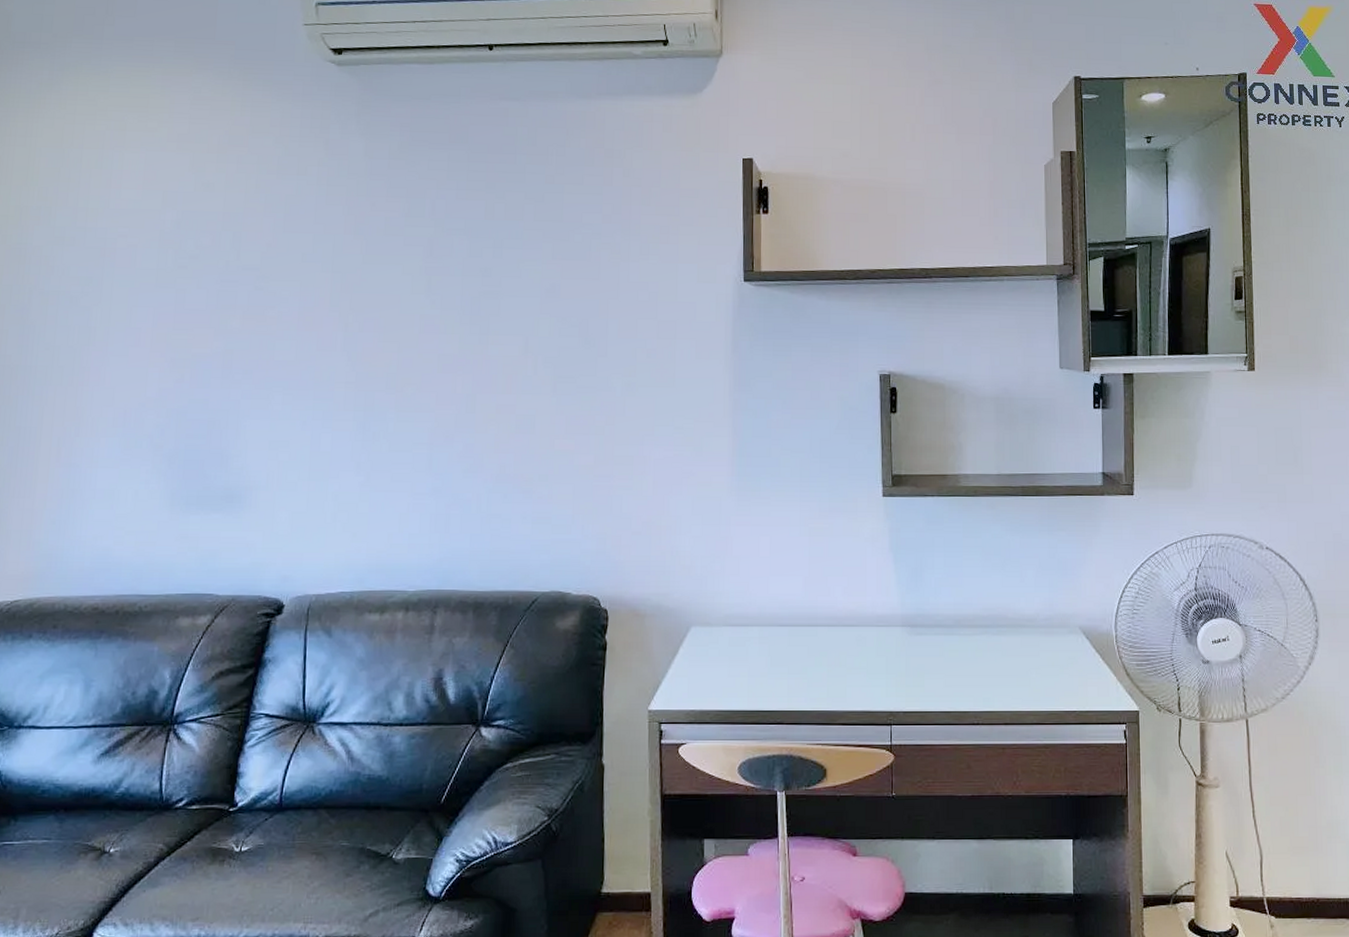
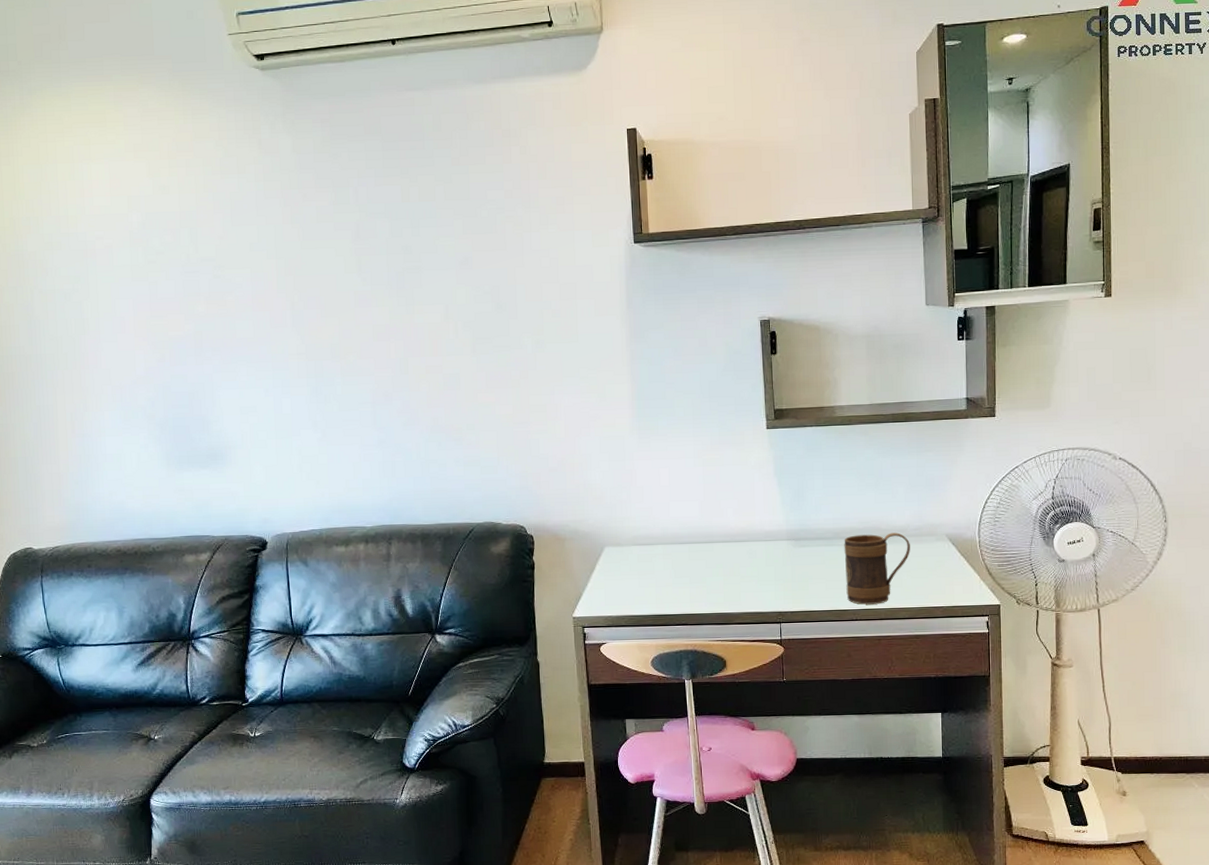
mug: none [966,622,1040,706] -> present [844,532,910,605]

